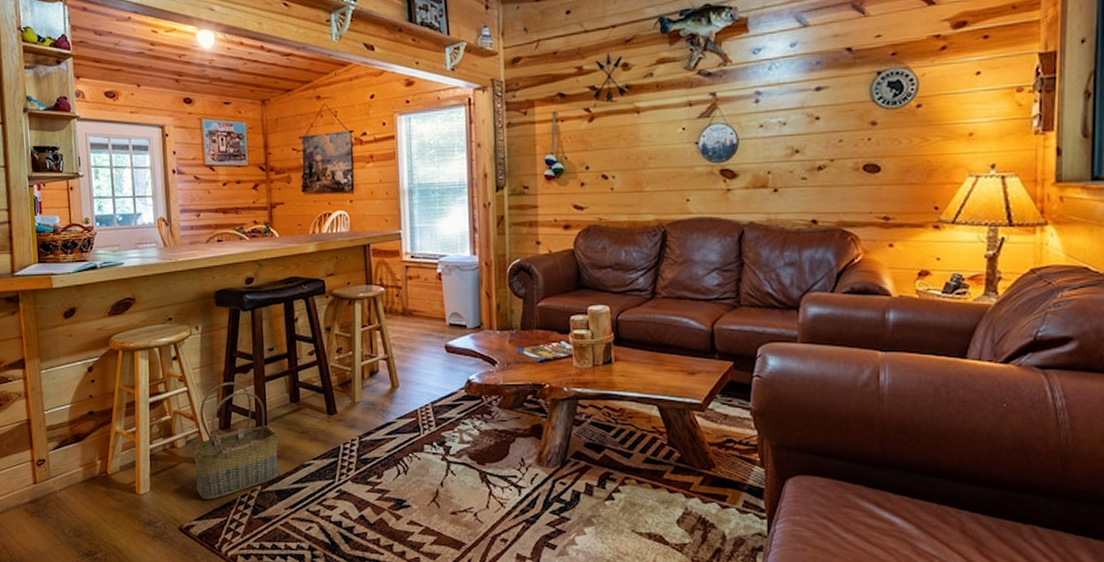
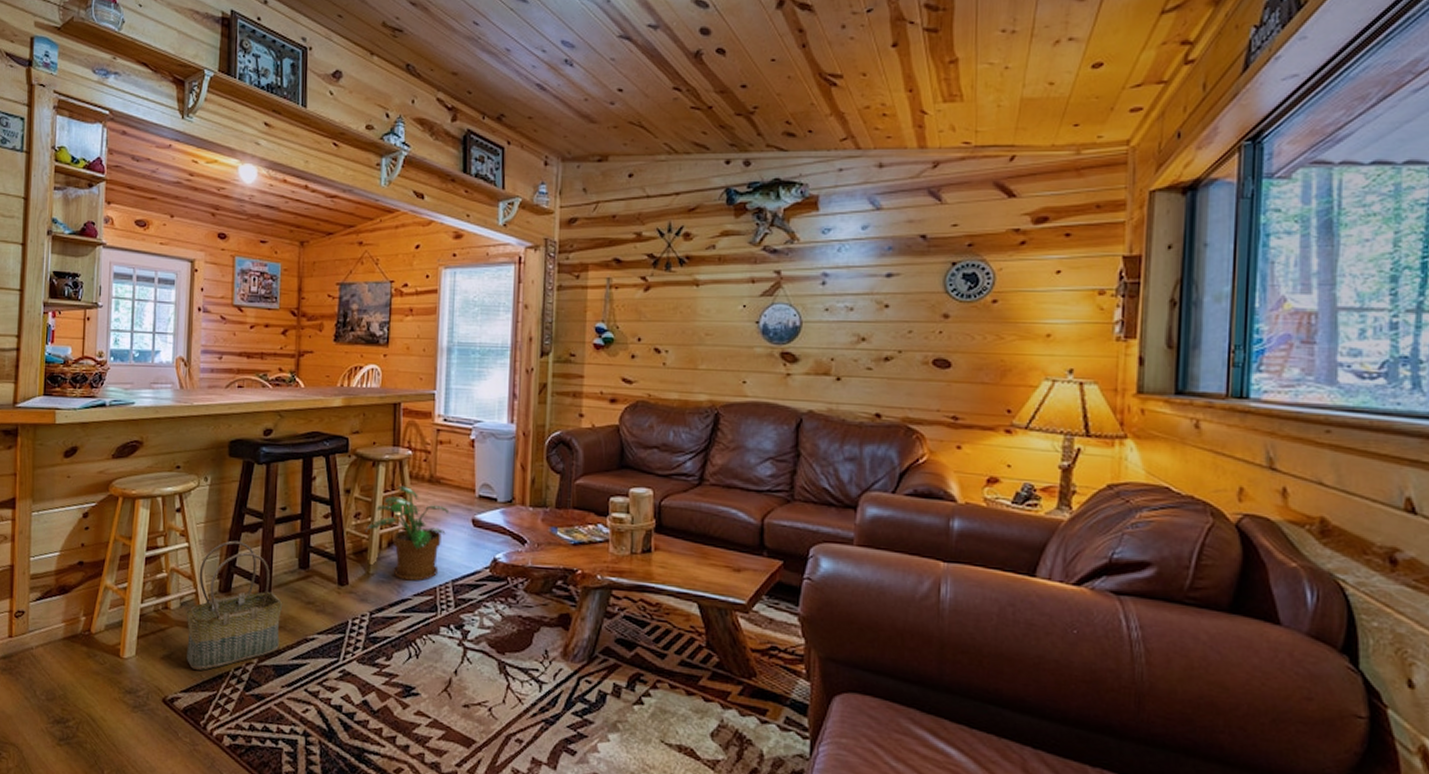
potted plant: none [347,320,424,406] -> present [364,485,450,582]

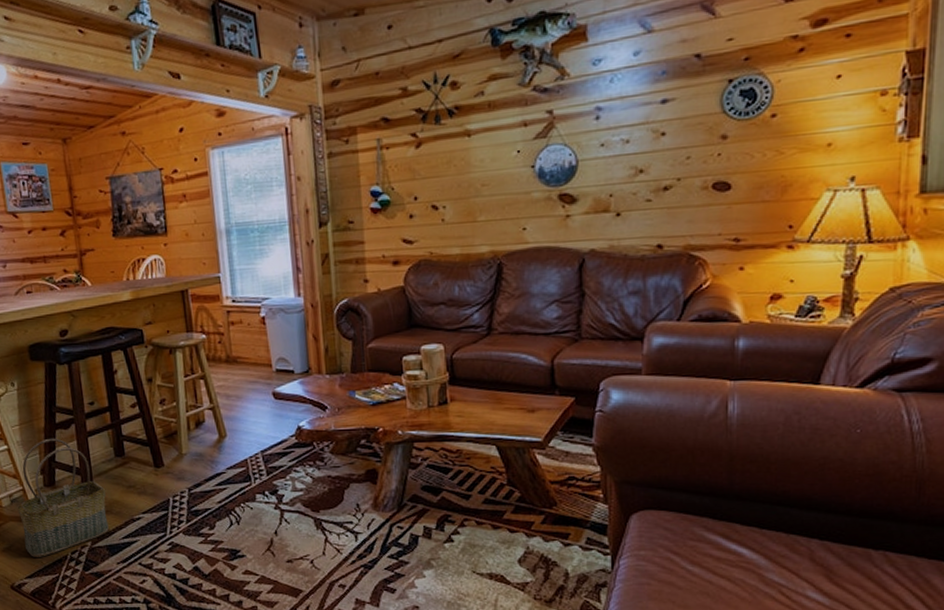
potted plant: present [364,485,450,582] -> none [172,368,250,456]

